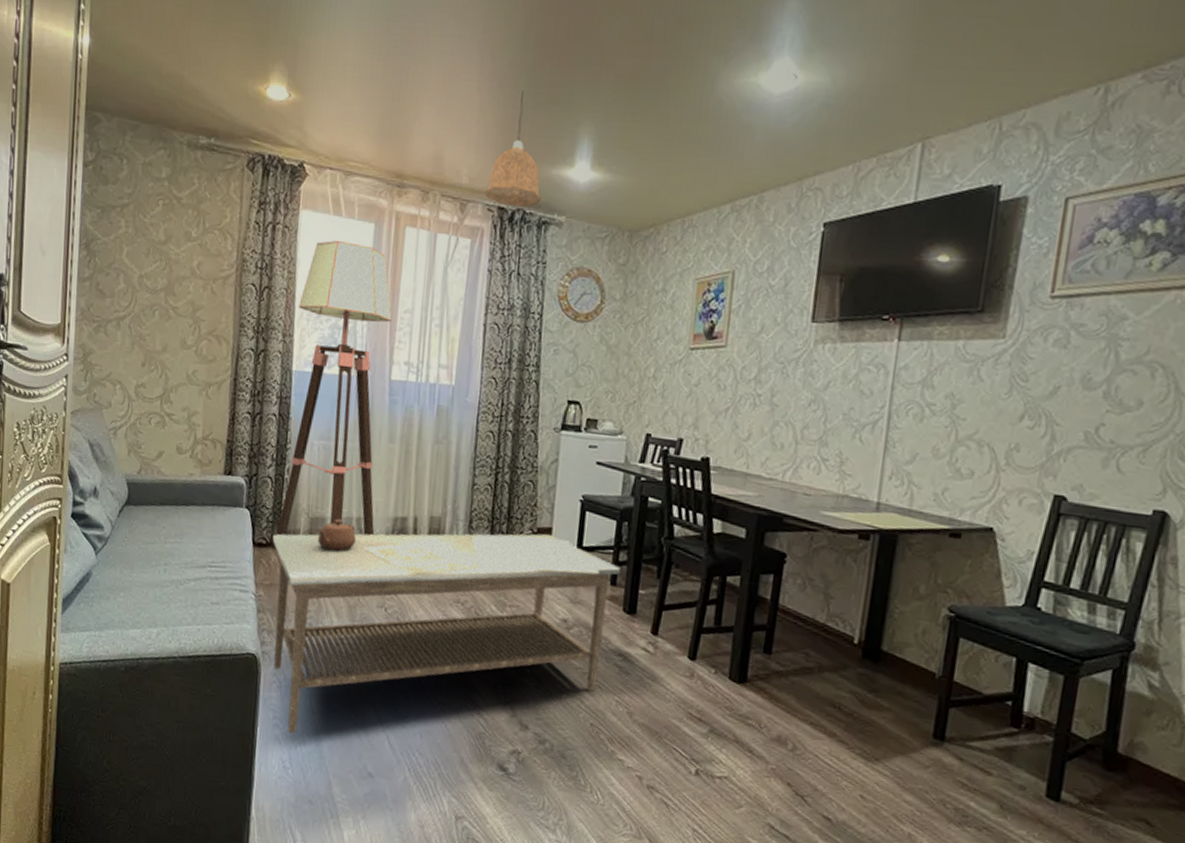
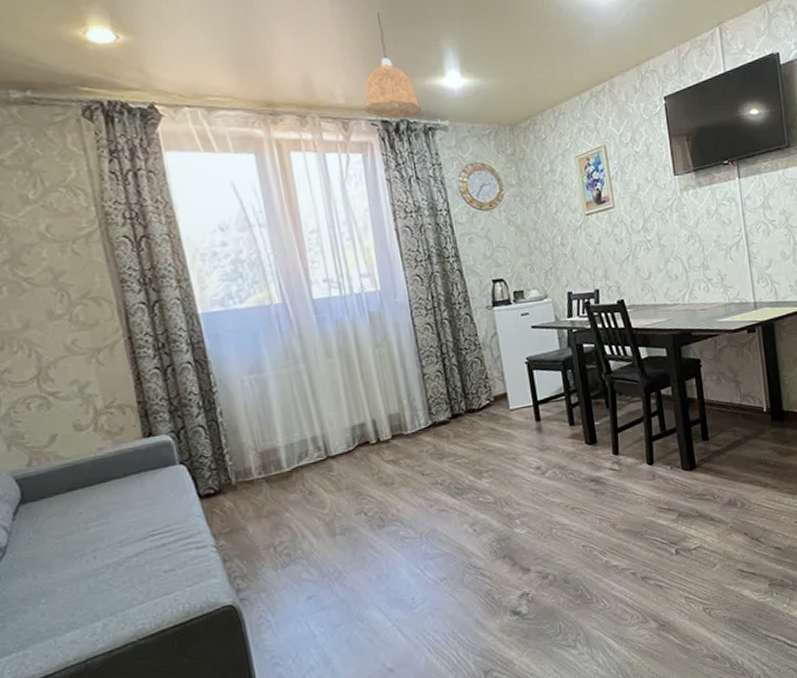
coffee table: present [272,519,621,734] -> none [220,398,579,666]
floor lamp: present [274,241,392,547] -> none [187,176,335,493]

